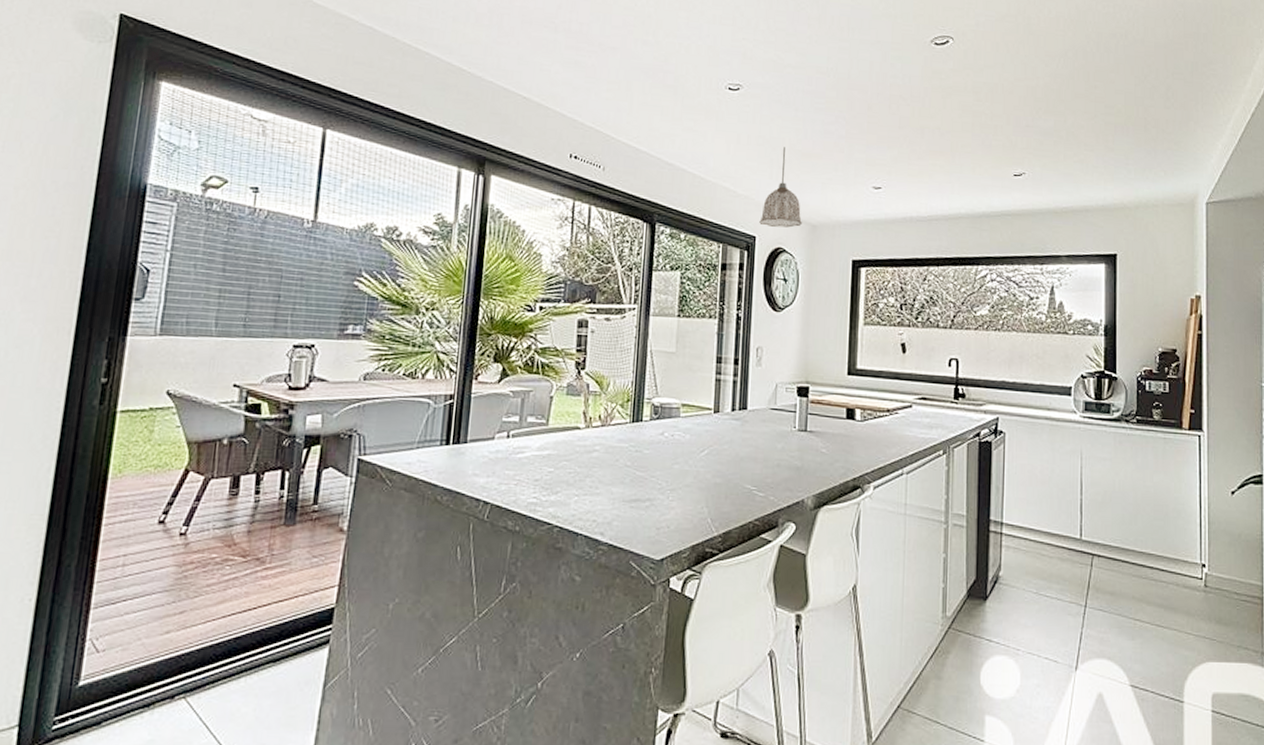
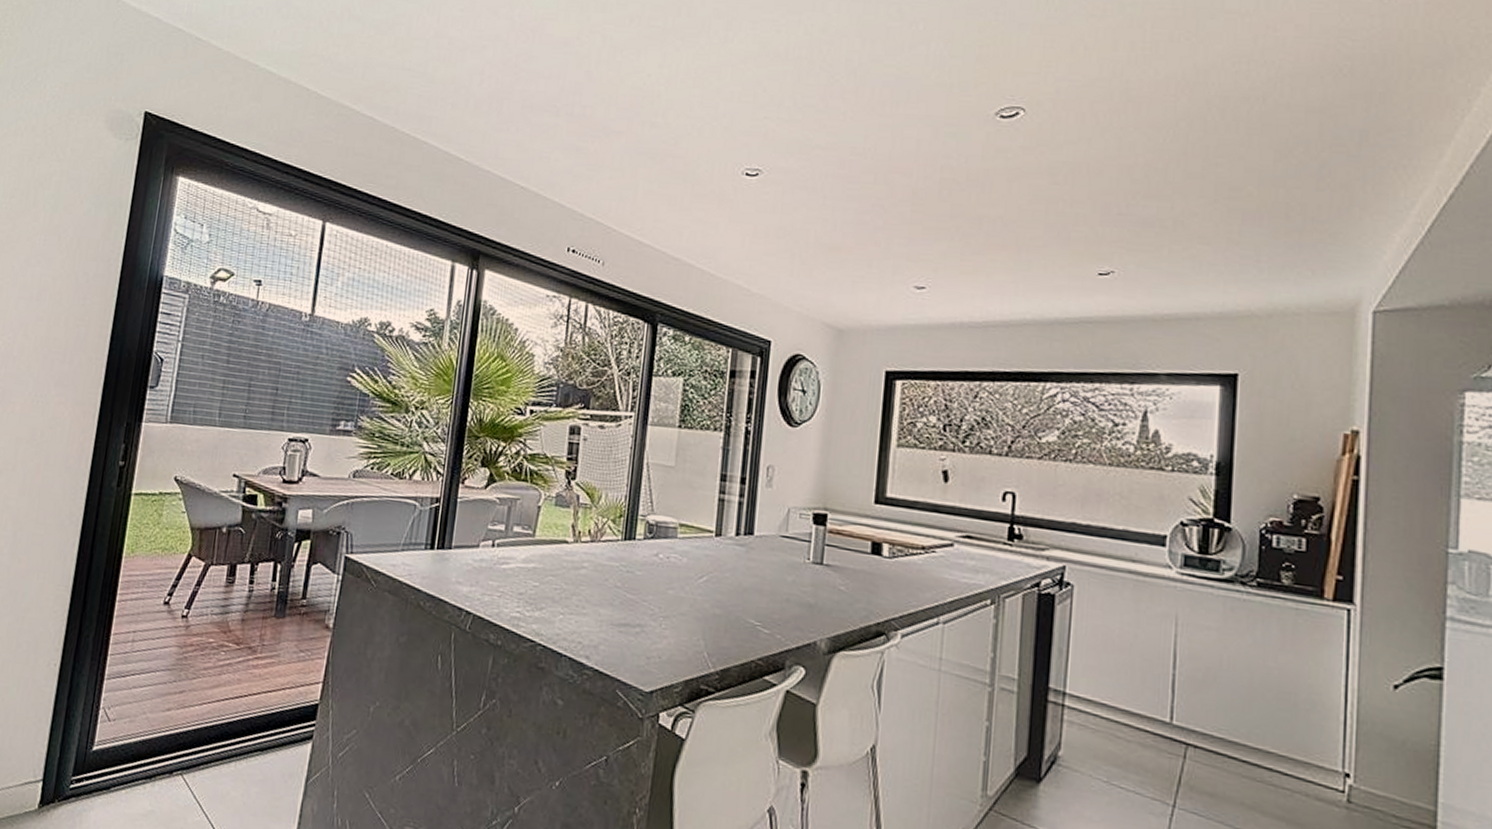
pendant lamp: present [759,147,802,228] -> none [776,240,826,332]

